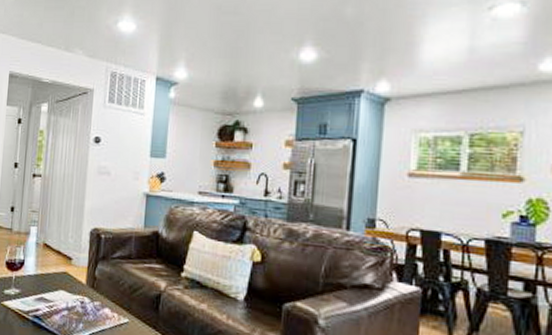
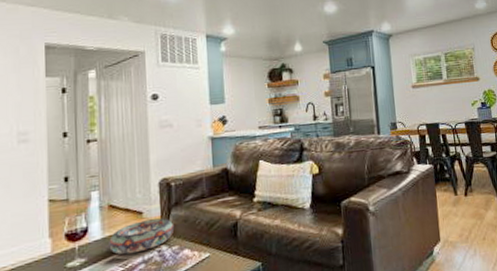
decorative bowl: none [39,266,99,299] -> present [109,218,175,255]

